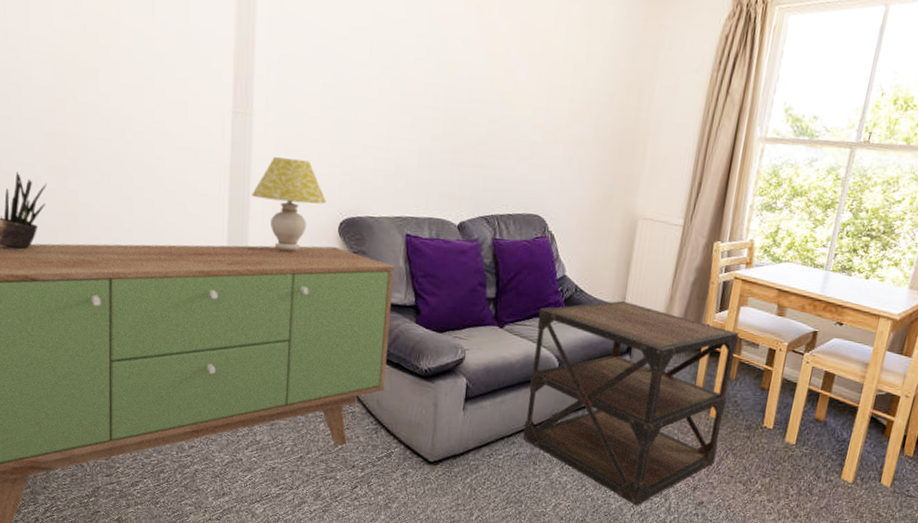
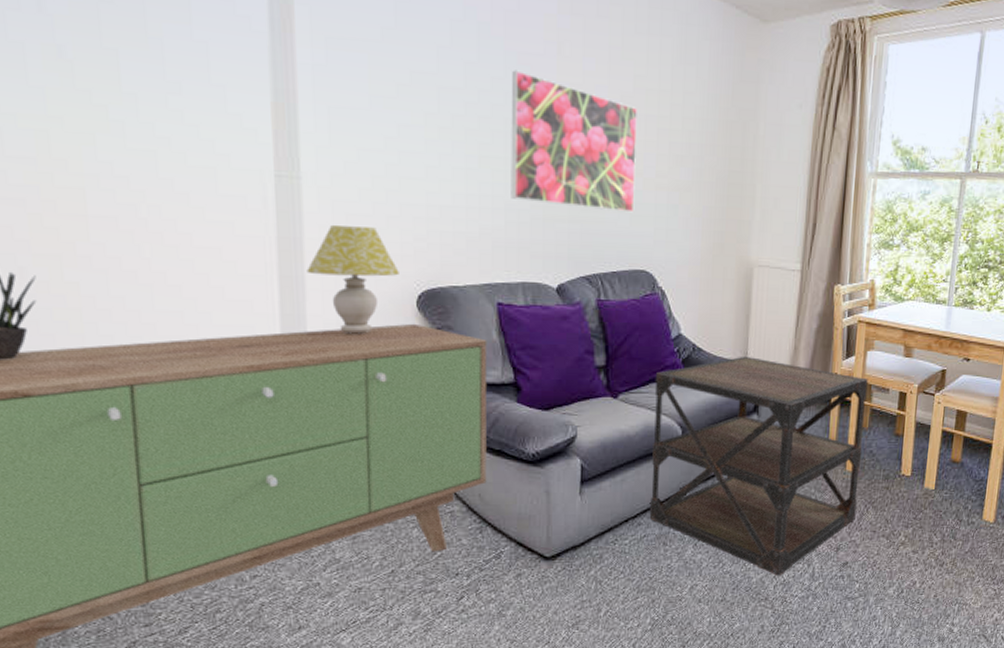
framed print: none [425,28,543,162] -> present [511,70,637,213]

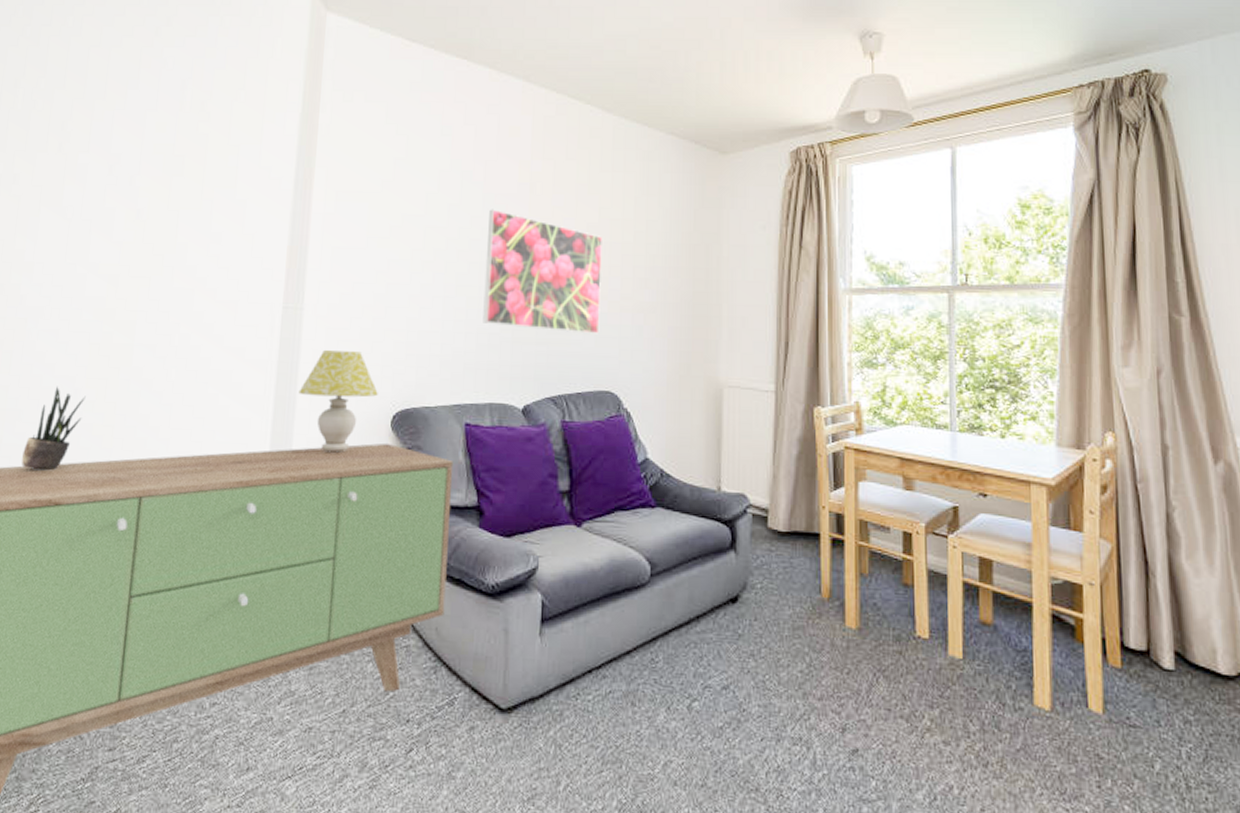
side table: present [649,356,868,577] -> none [615,484,864,761]

